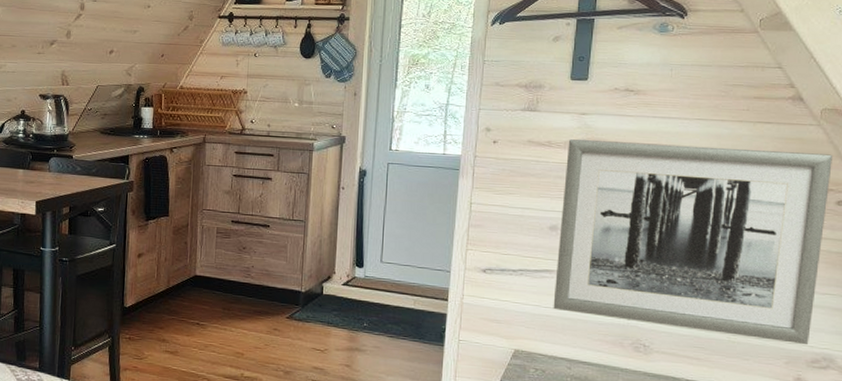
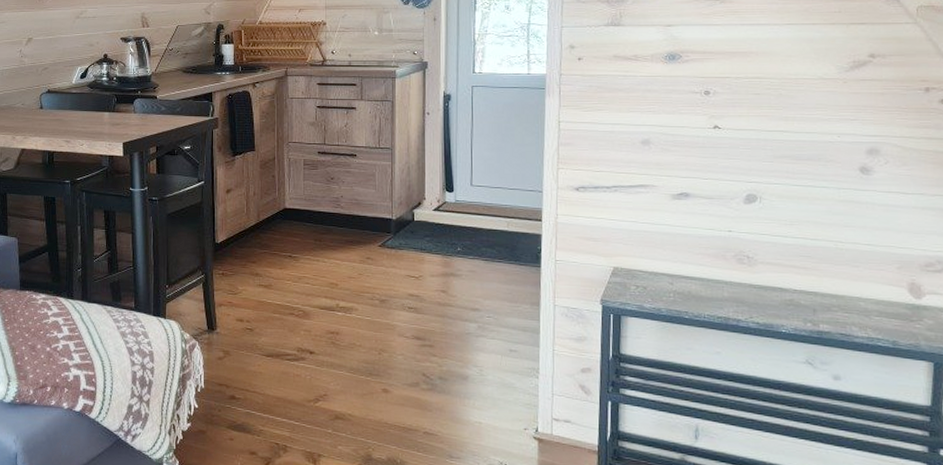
wall art: present [553,139,834,345] -> none [650,51,933,249]

